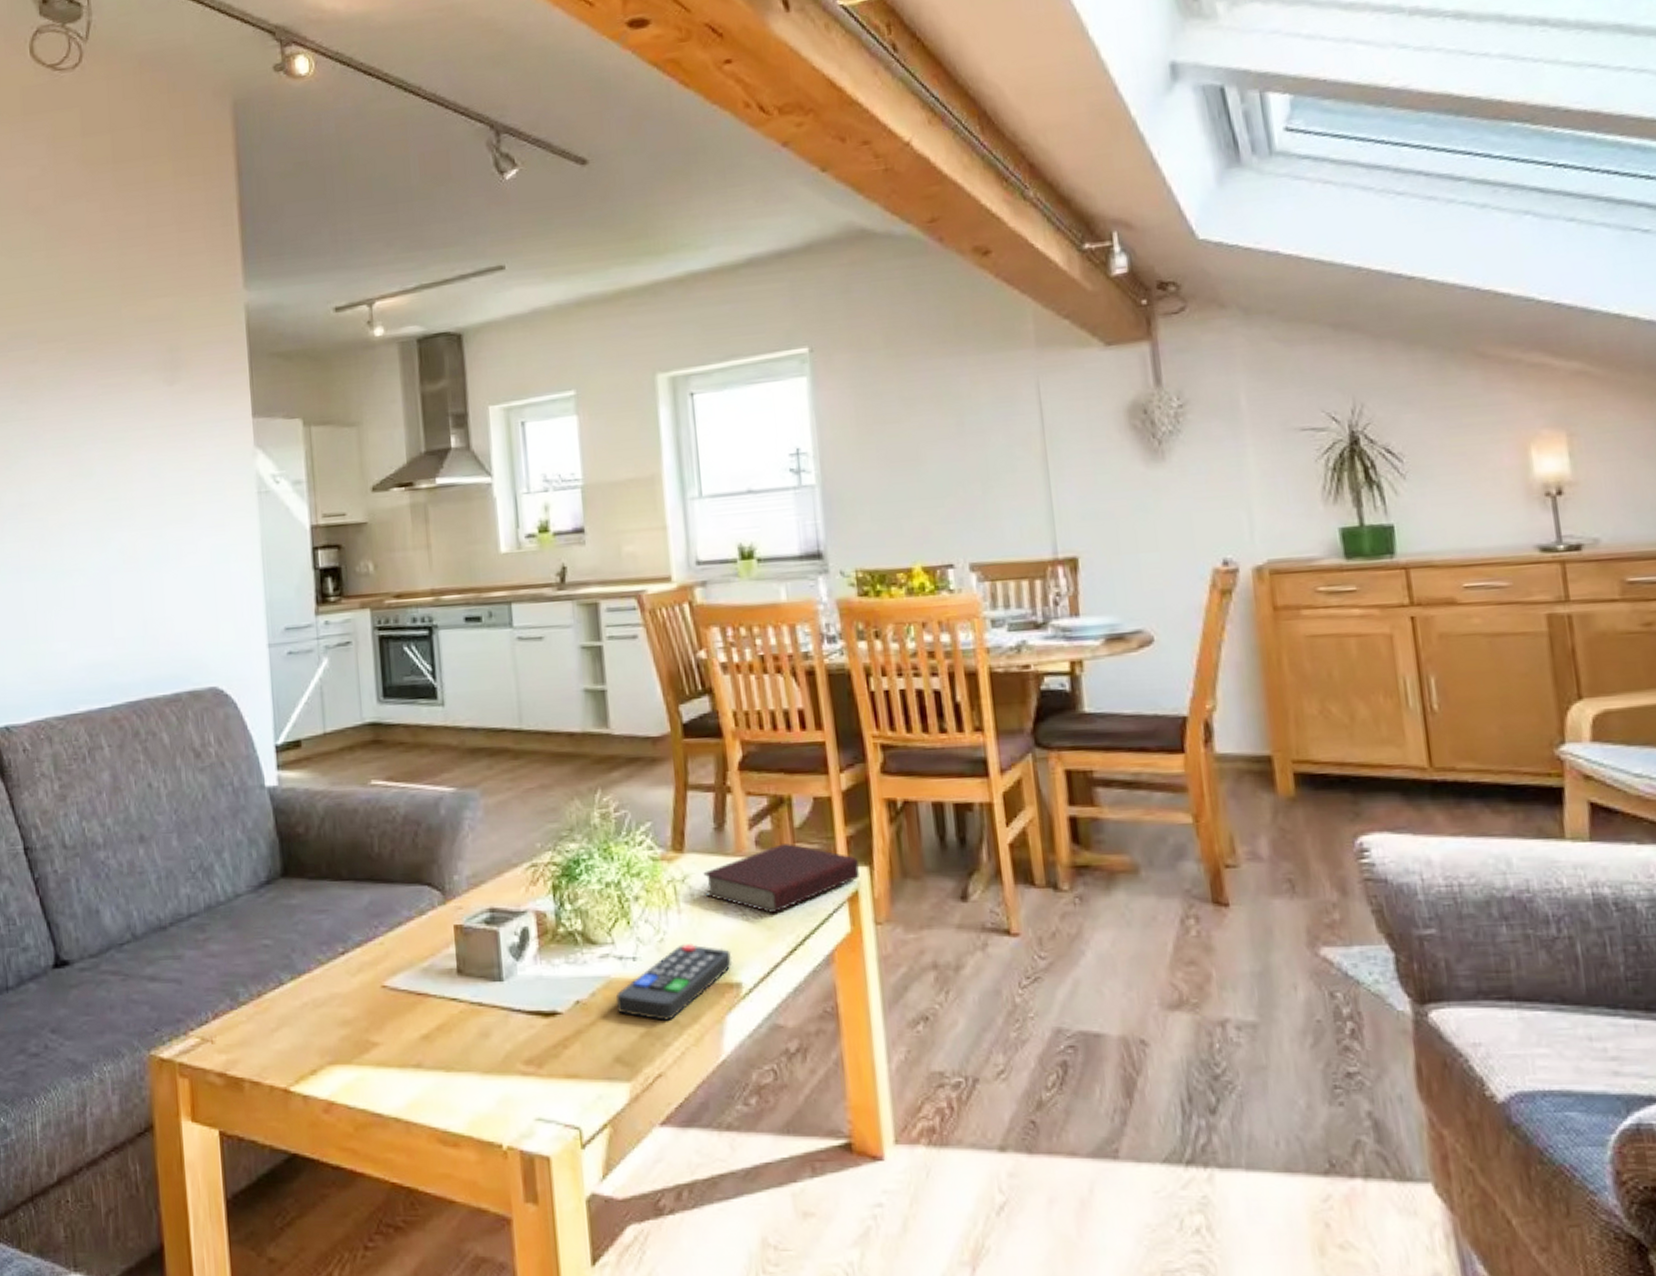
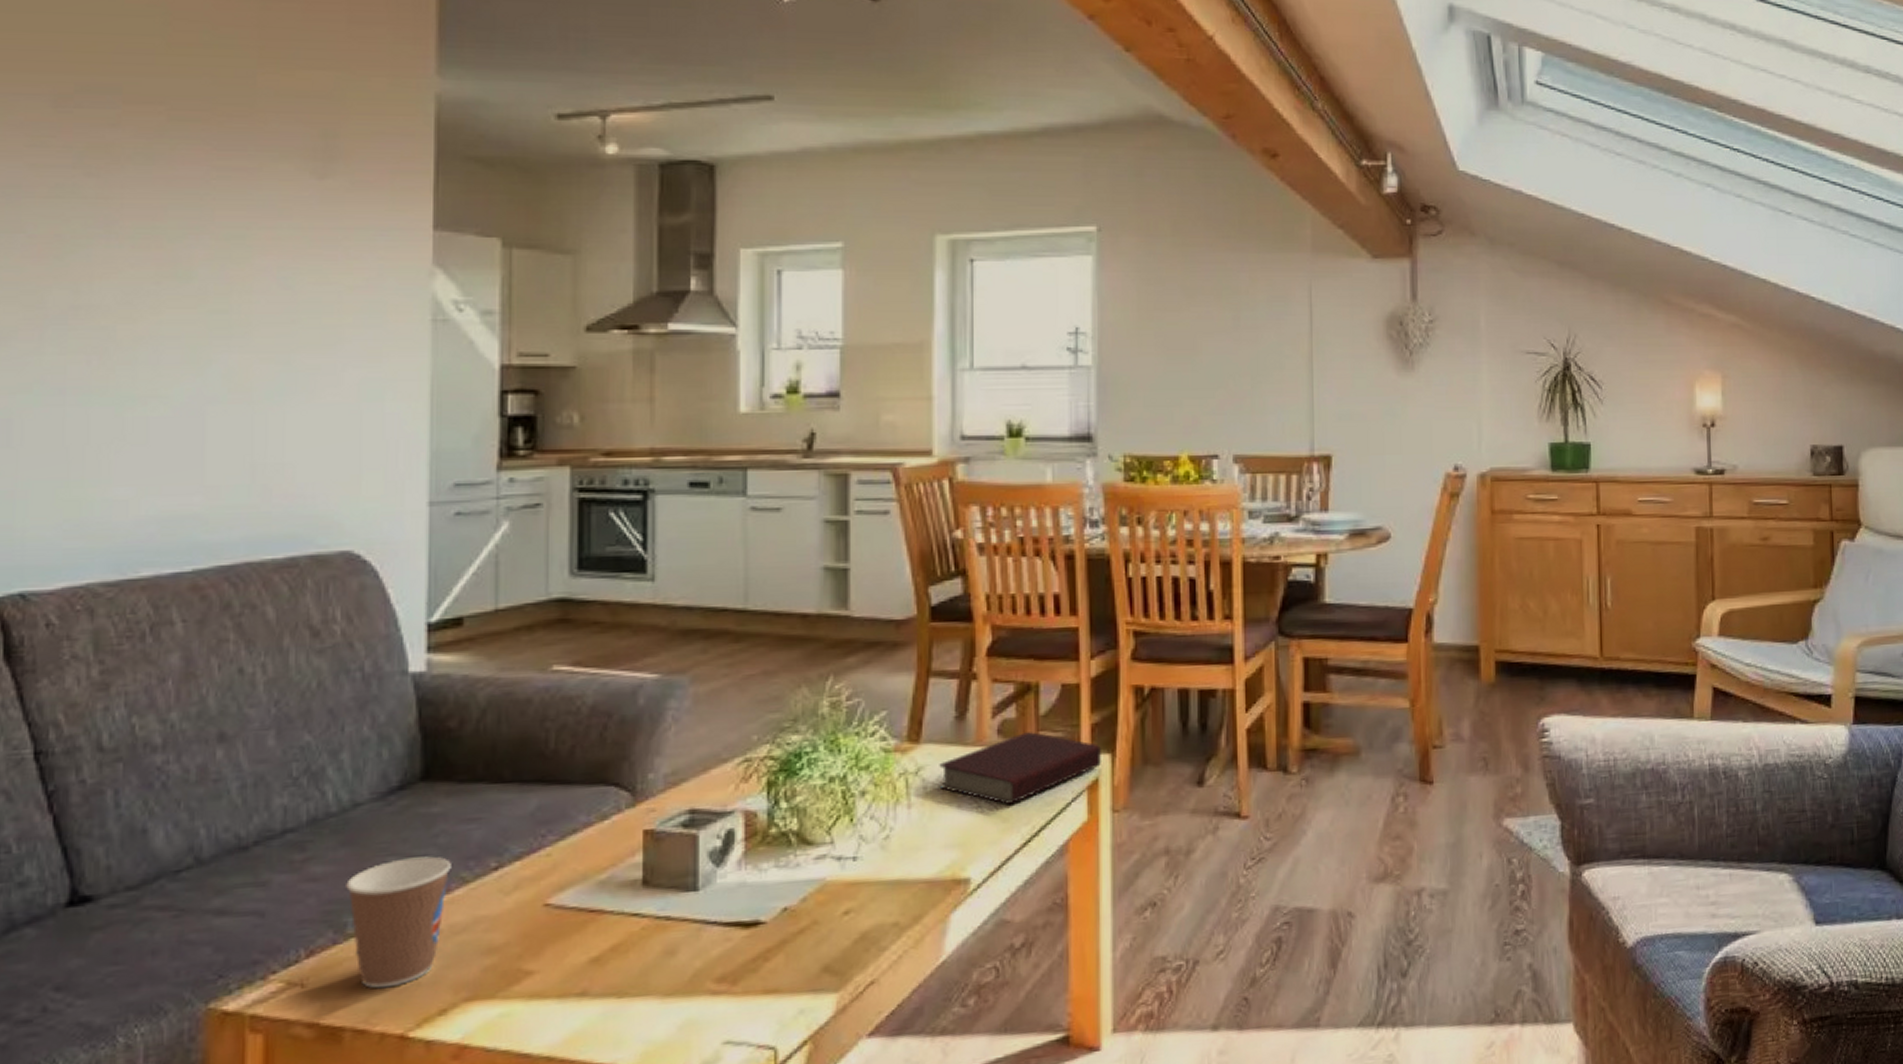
coffee cup: none [235,940,310,1049] -> present [346,856,451,989]
remote control: present [616,942,733,1021] -> none [831,838,963,924]

